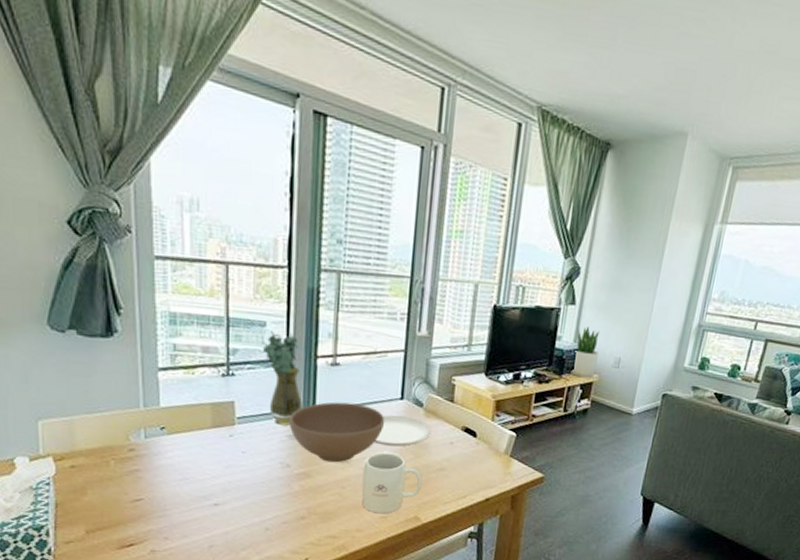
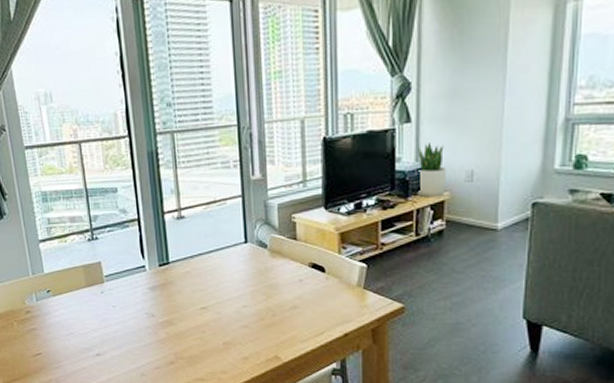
vase: present [263,331,303,426] -> none [118,195,158,279]
bowl: present [289,402,385,463] -> none [147,252,234,309]
mug: present [361,452,422,514] -> none [219,296,277,355]
plate: present [374,415,432,447] -> none [226,259,279,289]

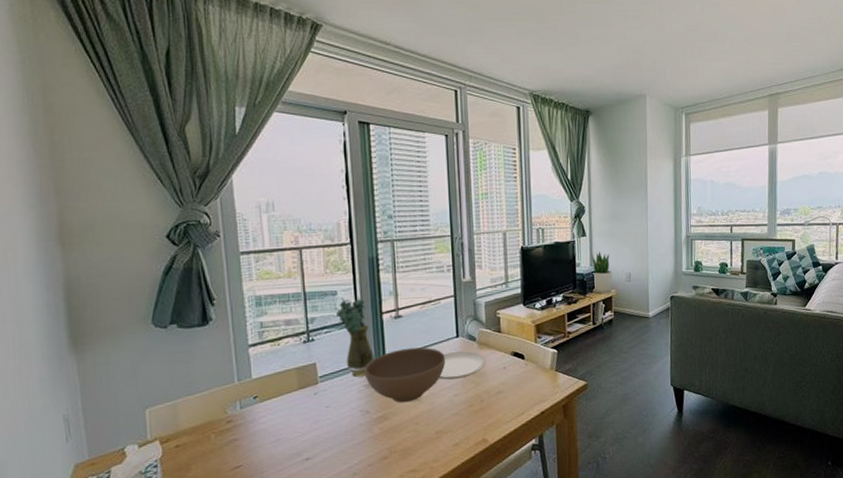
vase: none [118,195,158,279] -> present [336,297,374,377]
bowl: none [147,252,234,309] -> present [364,347,446,403]
plate: none [226,259,279,289] -> present [439,351,486,380]

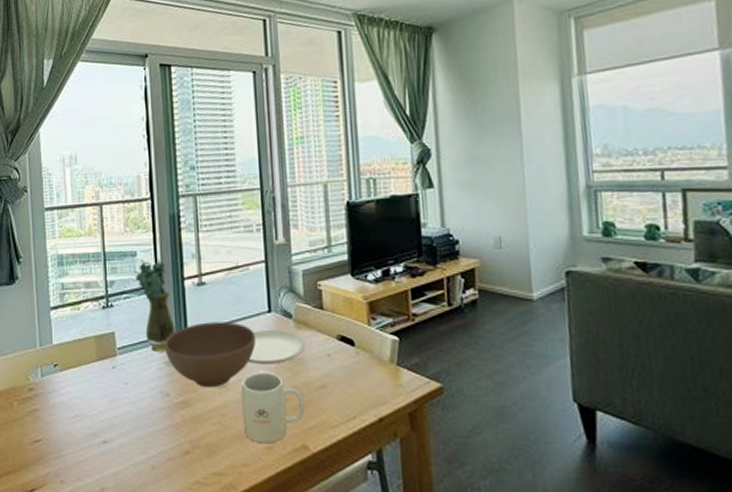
mug: none [432,385,485,443] -> present [241,372,305,444]
planter: present [590,252,613,294] -> none [441,208,475,265]

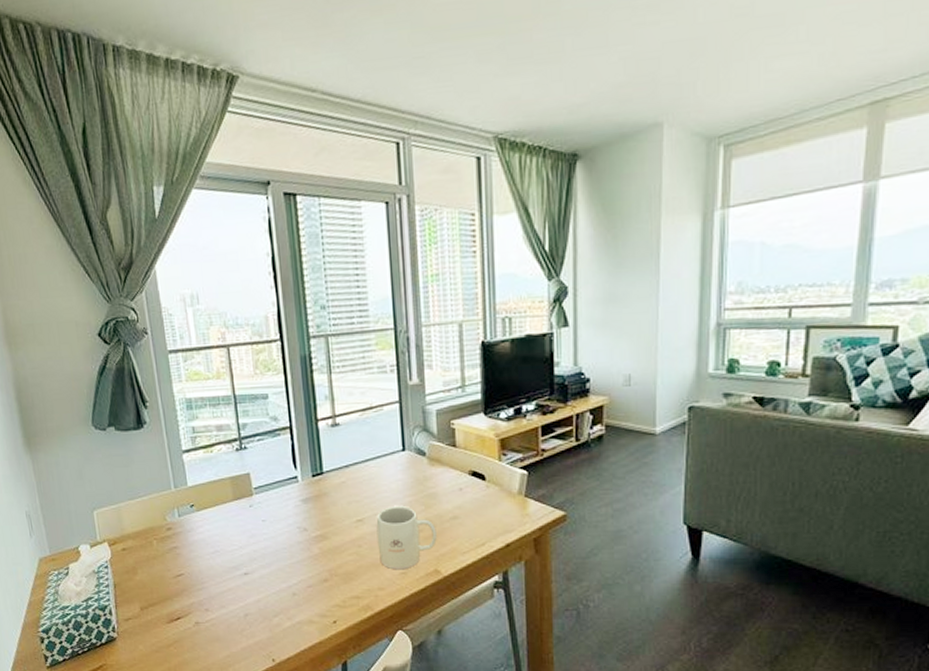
vase: present [136,259,175,352] -> none [268,401,311,491]
bowl: present [164,322,257,388] -> none [300,460,391,522]
plate: present [248,331,305,364] -> none [383,468,438,499]

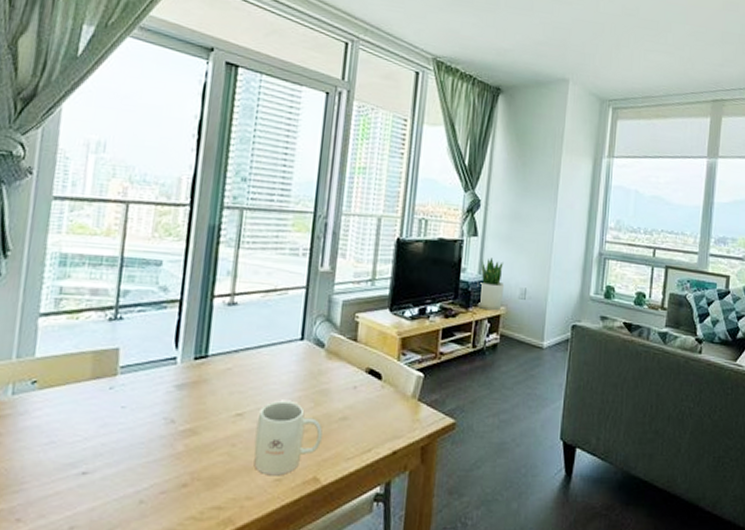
planter: none [574,347,605,403] -> present [477,258,505,311]

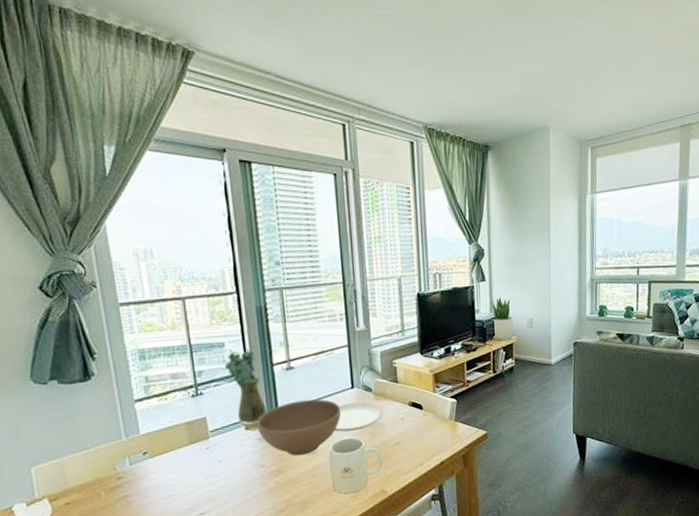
vase: none [157,270,195,374] -> present [225,348,267,431]
bowl: none [177,345,284,416] -> present [256,399,342,456]
plate: none [271,358,334,394] -> present [335,402,383,432]

